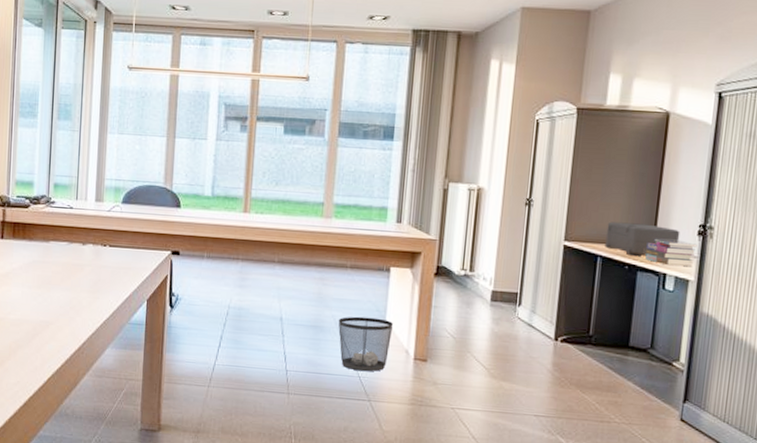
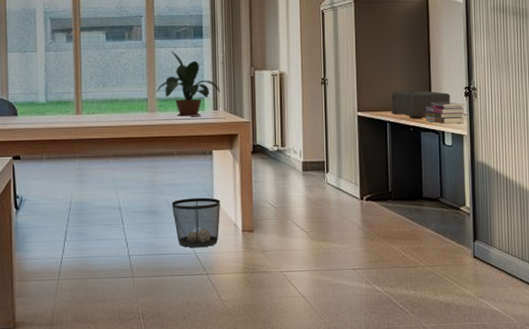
potted plant: none [333,152,407,229] -> present [156,51,221,118]

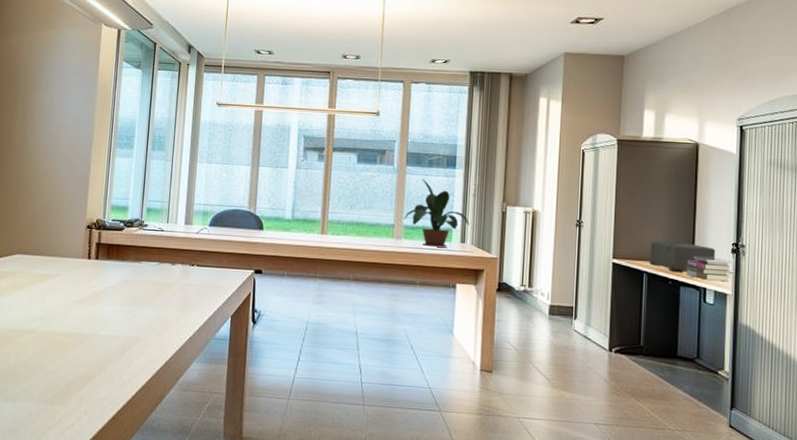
waste bin: present [171,197,221,248] -> none [409,330,461,383]

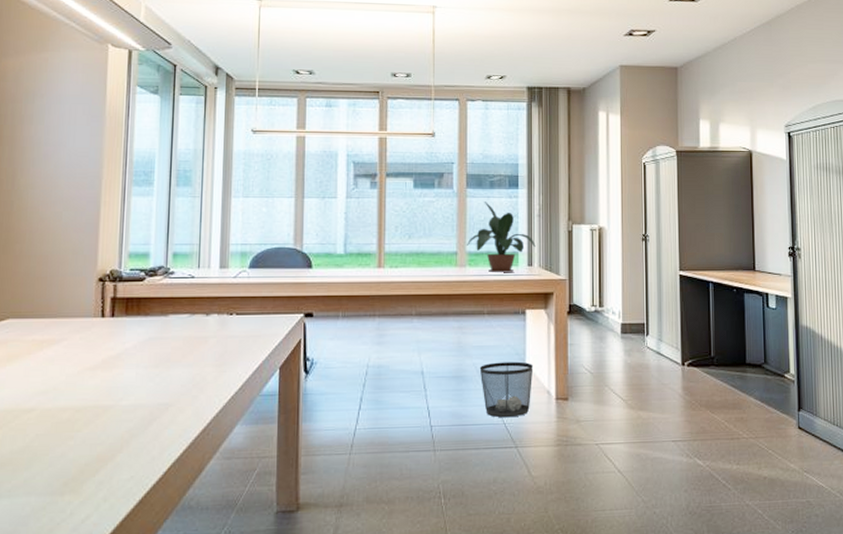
waste bin: none [409,330,461,383] -> present [479,361,534,418]
storage case: present [649,241,716,272] -> none [714,250,775,279]
books: present [685,255,732,282] -> none [748,262,790,286]

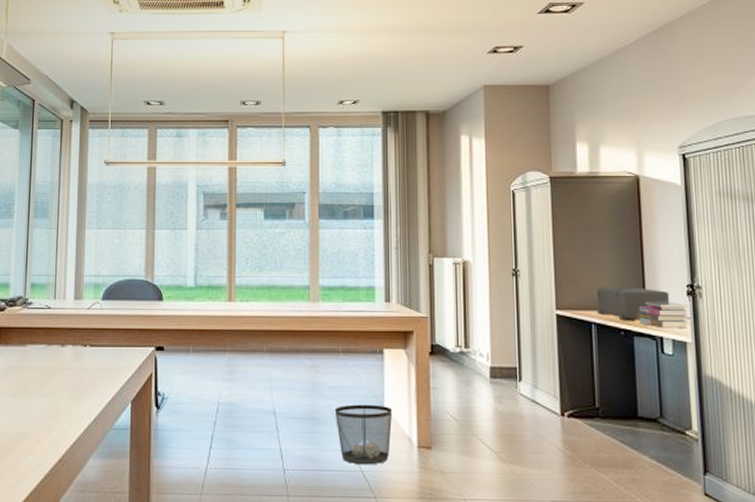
potted plant: present [466,202,536,273] -> none [319,233,394,309]
storage case: none [714,250,775,279] -> present [596,287,670,320]
books: none [748,262,790,286] -> present [637,301,688,329]

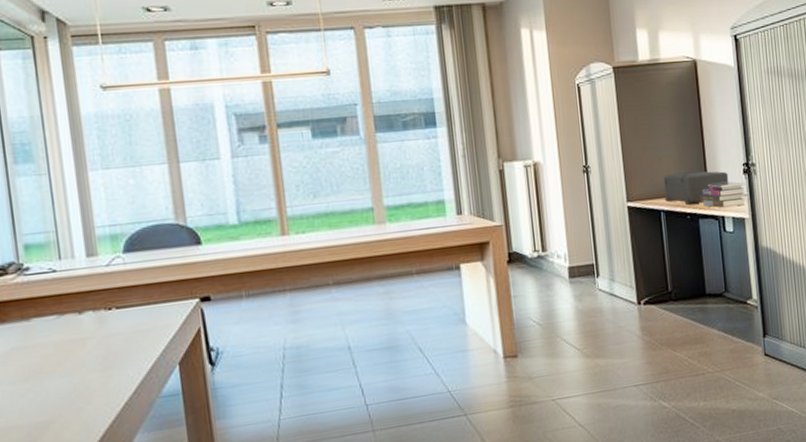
waste bin: present [334,404,393,465] -> none [414,322,476,386]

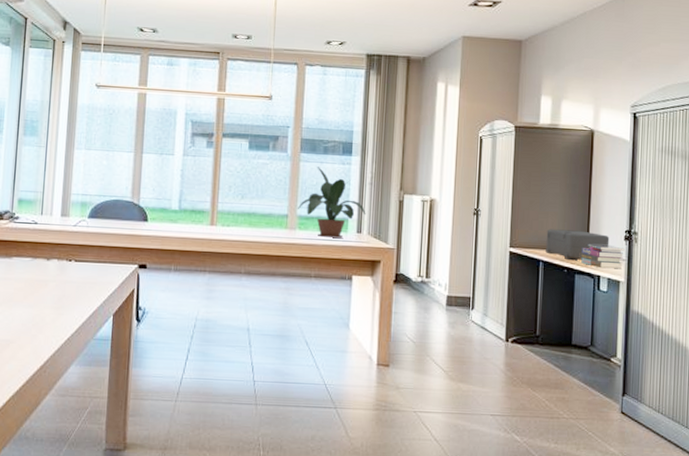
potted plant: none [382,146,464,228] -> present [297,167,366,239]

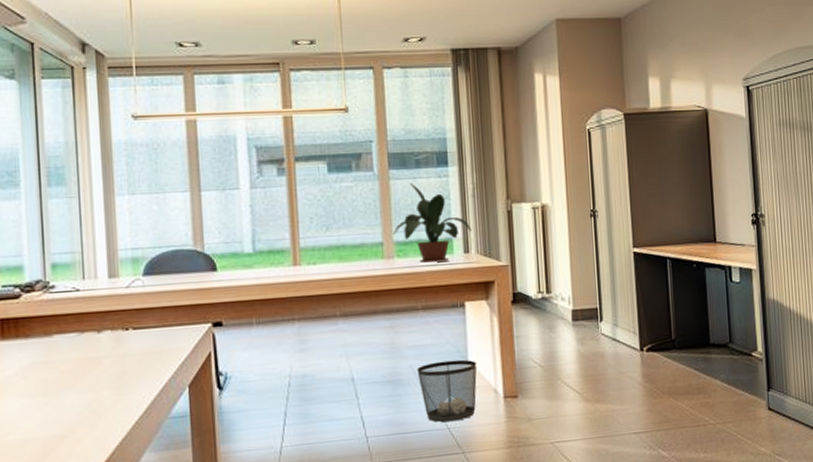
waste bin: none [303,324,357,379] -> present [416,359,477,422]
storage case: present [546,229,610,260] -> none [670,220,737,253]
books: present [580,243,625,269] -> none [708,231,753,258]

